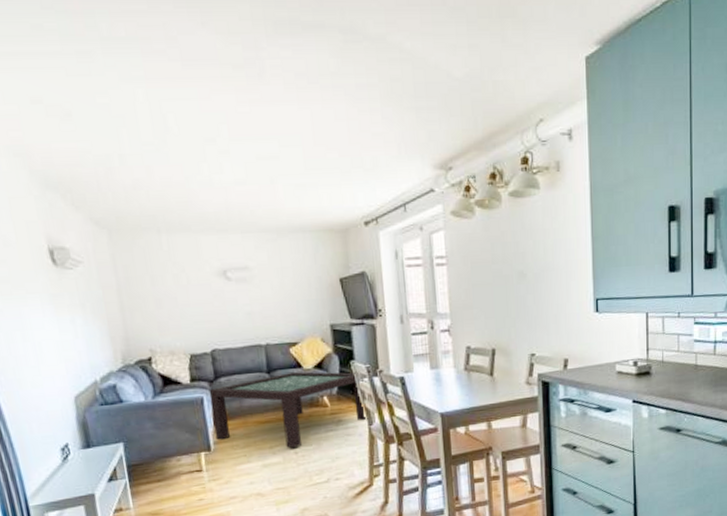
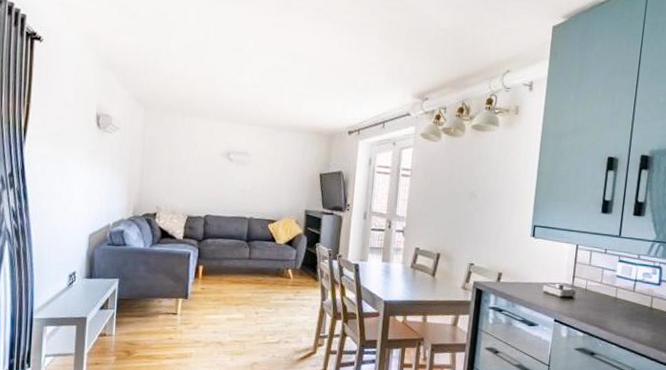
coffee table: present [209,371,368,449] -> none [193,244,322,309]

